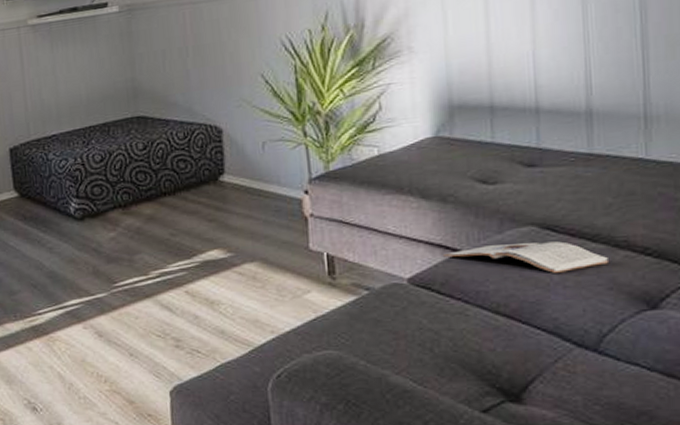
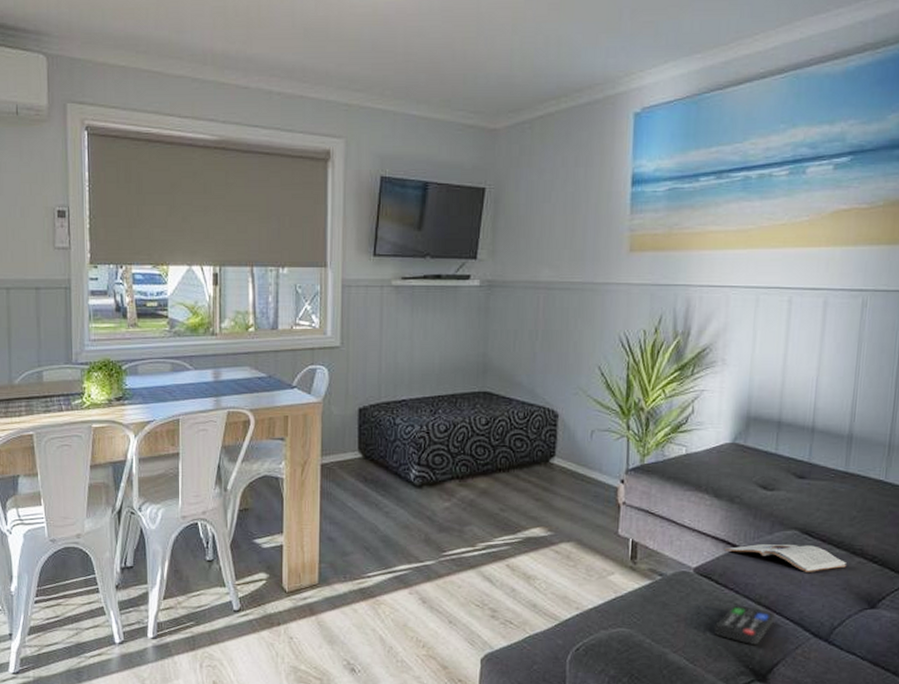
remote control: none [444,314,521,362] -> present [714,604,775,646]

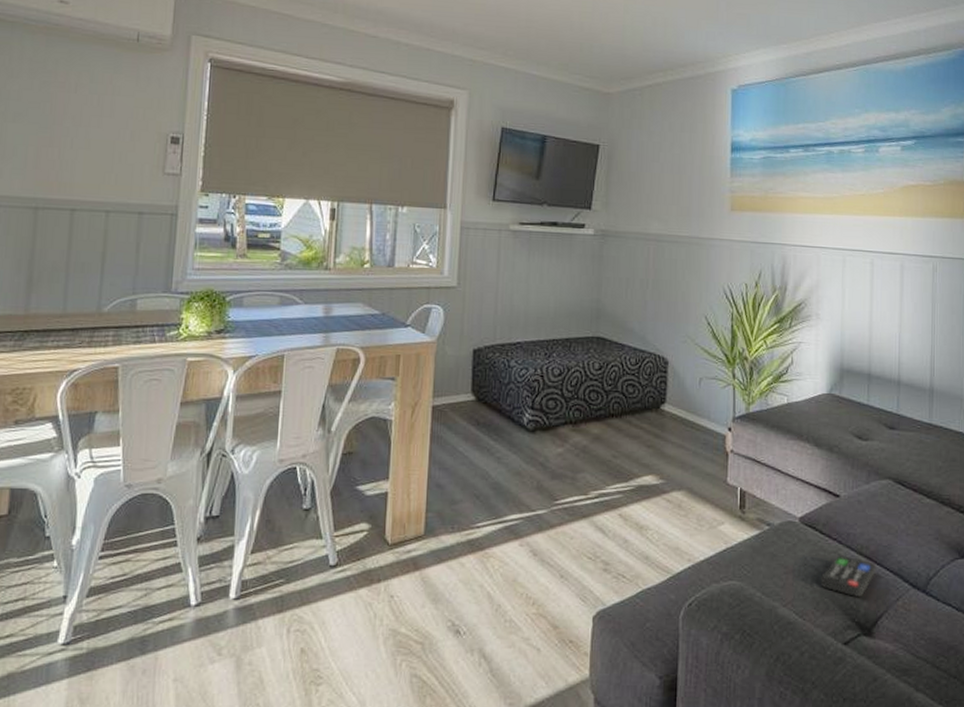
magazine: present [725,544,846,572] -> none [827,493,936,522]

